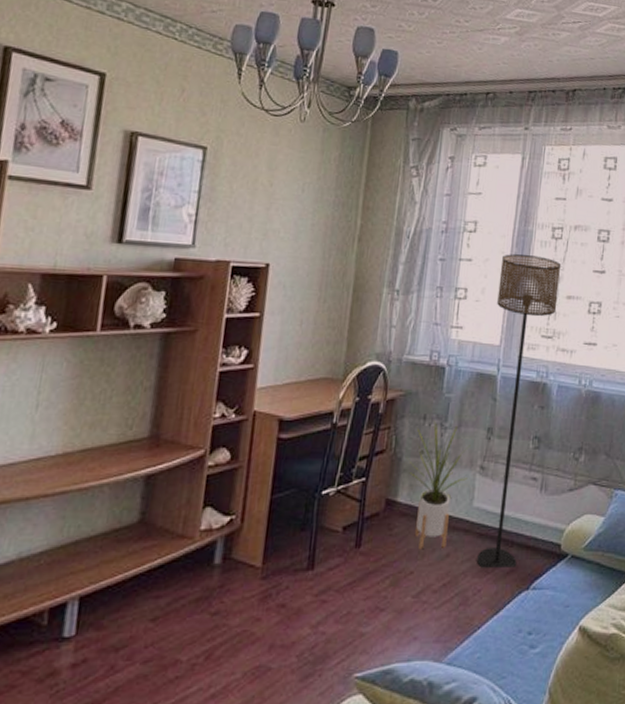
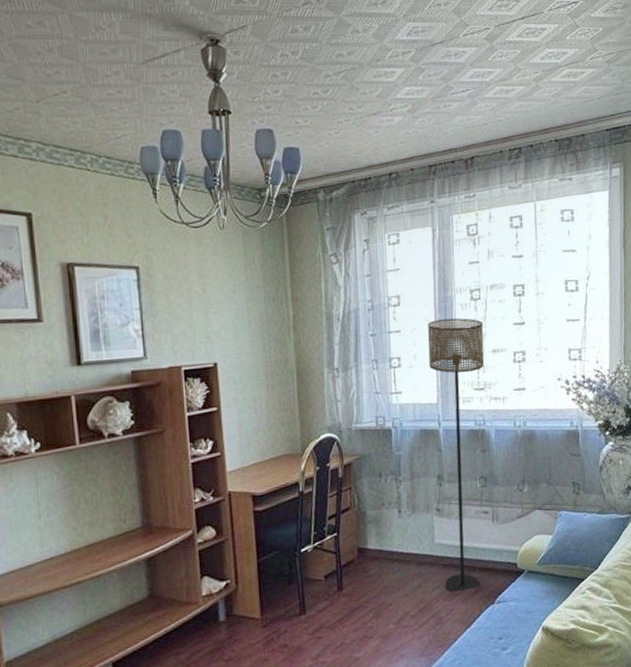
house plant: present [406,422,471,550] -> none [369,477,427,585]

